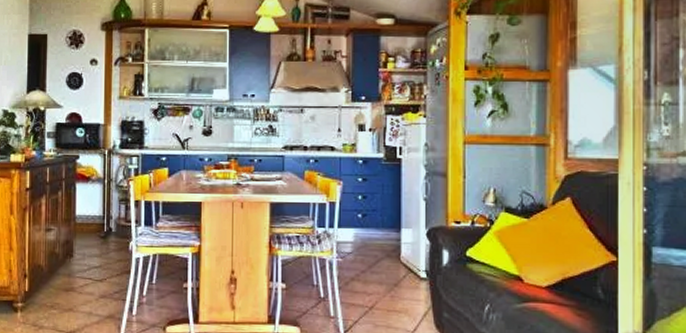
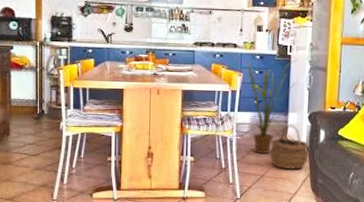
house plant: none [347,164,410,281] -> present [246,59,297,155]
wicker basket: none [380,243,429,301] -> present [270,124,309,170]

